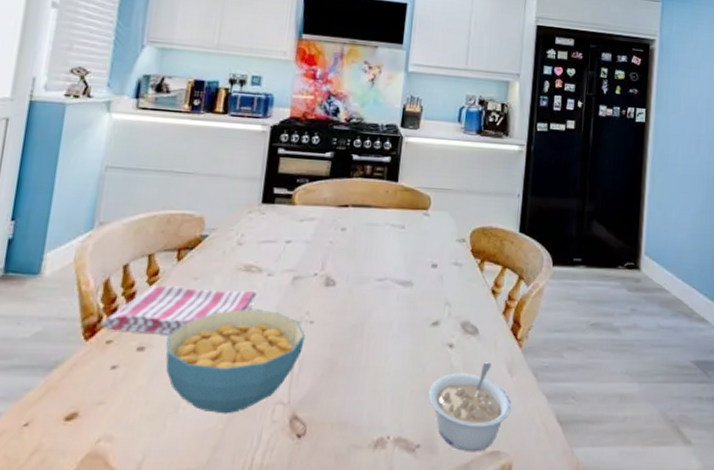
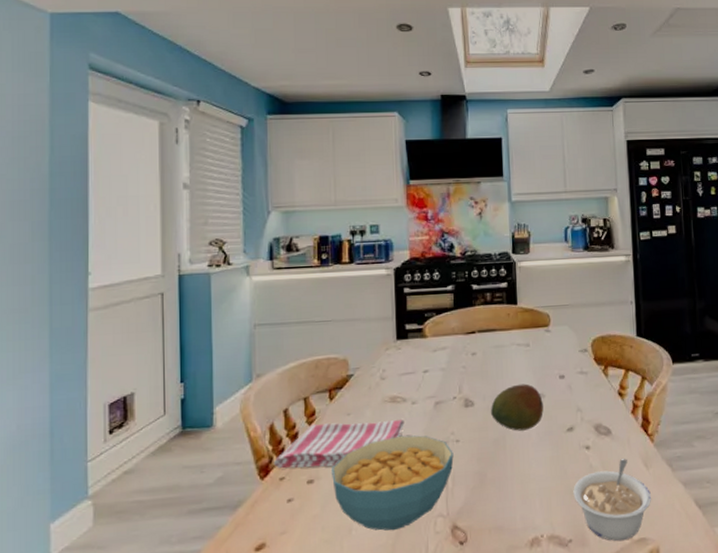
fruit: none [352,268,411,319] -> present [491,384,544,431]

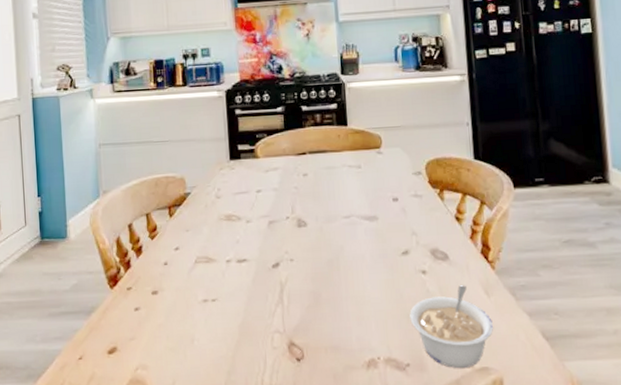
dish towel: present [273,419,405,468] -> none [121,237,240,280]
cereal bowl: present [332,435,454,531] -> none [174,252,289,344]
fruit: present [491,384,544,431] -> none [324,205,377,253]

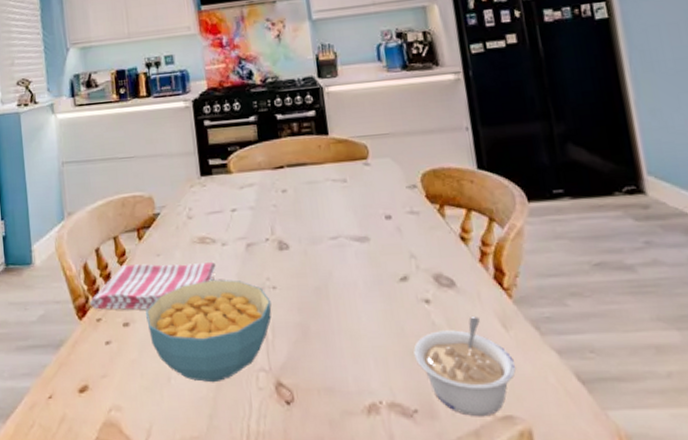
dish towel: none [121,237,240,280] -> present [89,262,216,310]
cereal bowl: none [174,252,289,344] -> present [146,279,272,383]

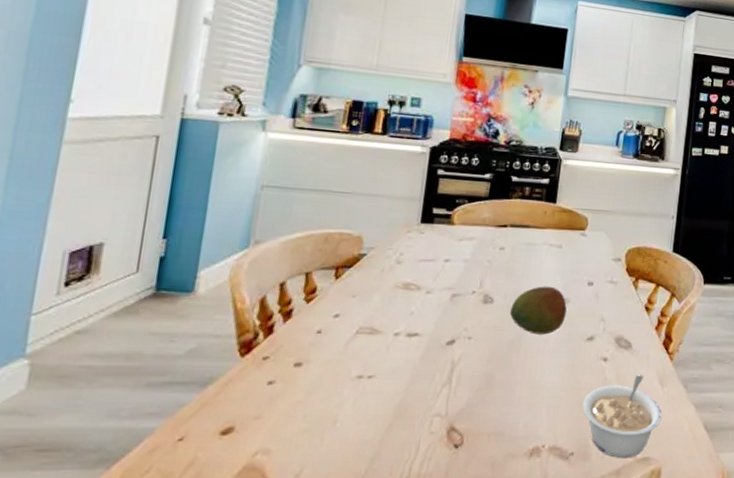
dish towel: present [89,262,216,310] -> none [258,303,415,351]
cereal bowl: present [146,279,272,383] -> none [323,325,463,427]
fruit: none [308,225,370,279] -> present [510,286,567,335]

